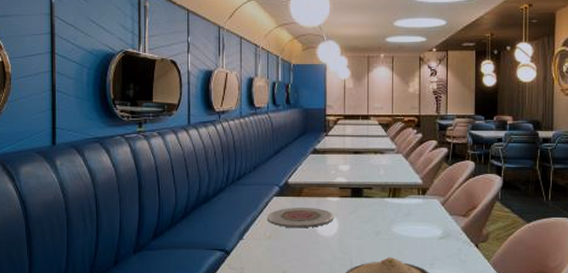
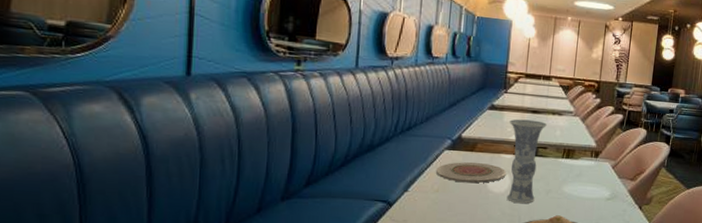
vase: none [332,161,370,247] -> present [506,119,547,204]

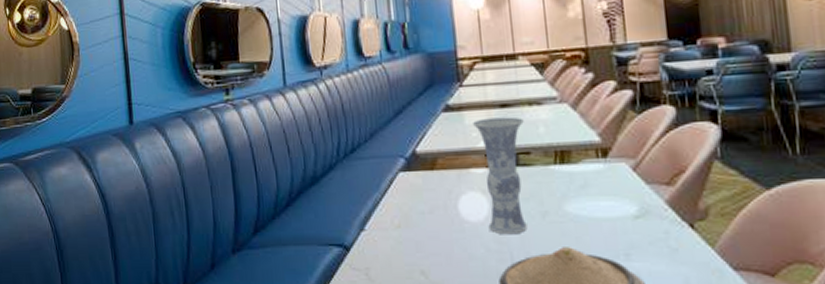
plate: present [435,162,507,183] -> none [392,183,482,213]

